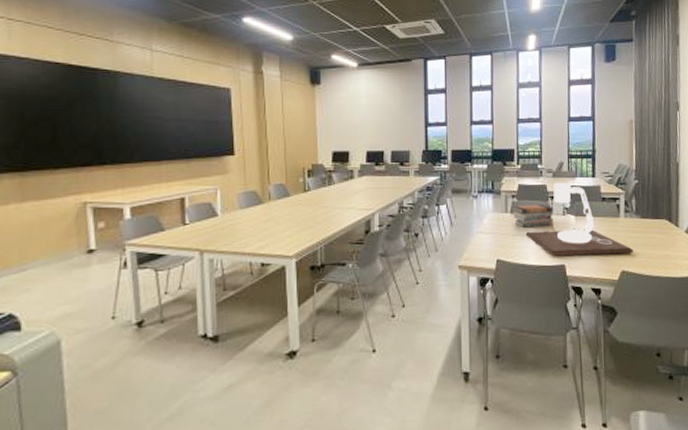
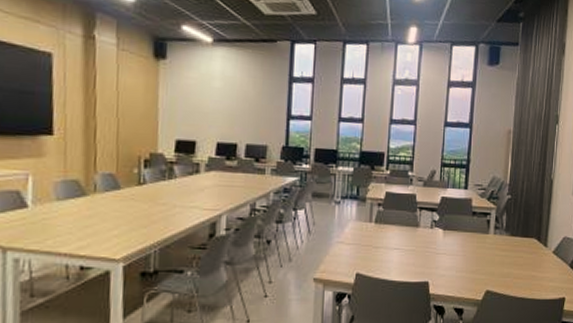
book stack: present [513,204,554,228] -> none [377,214,422,240]
desk lamp: present [526,182,633,256] -> none [390,192,500,273]

